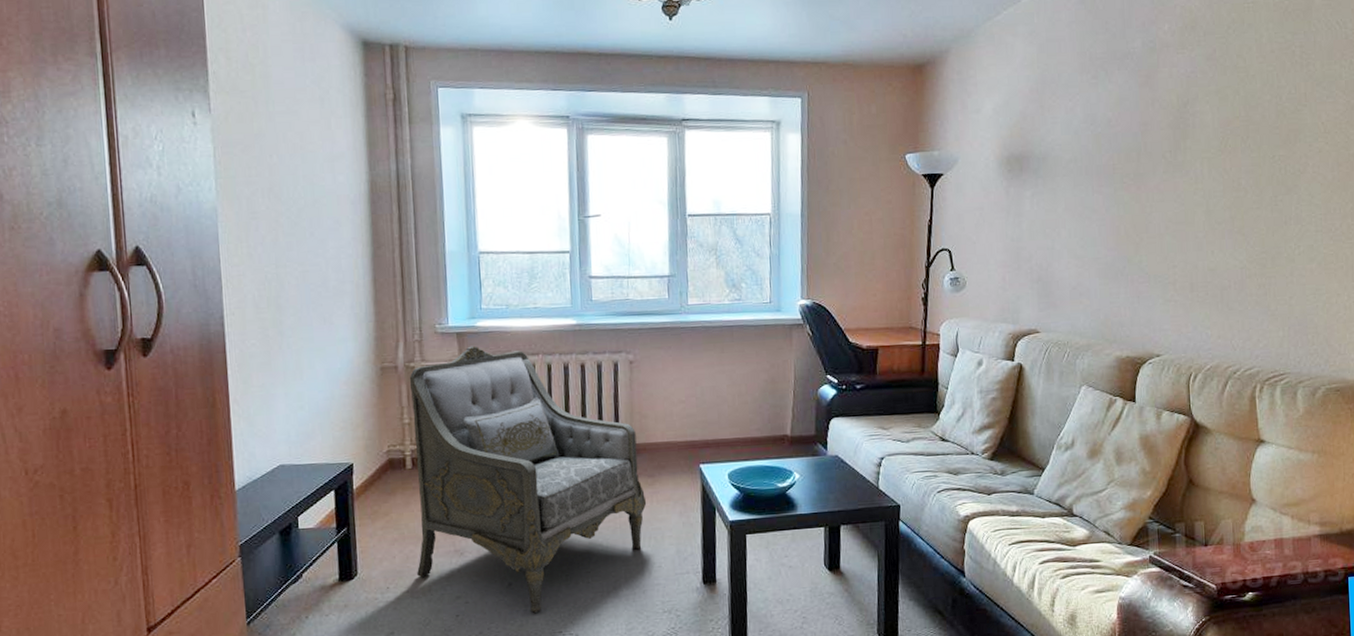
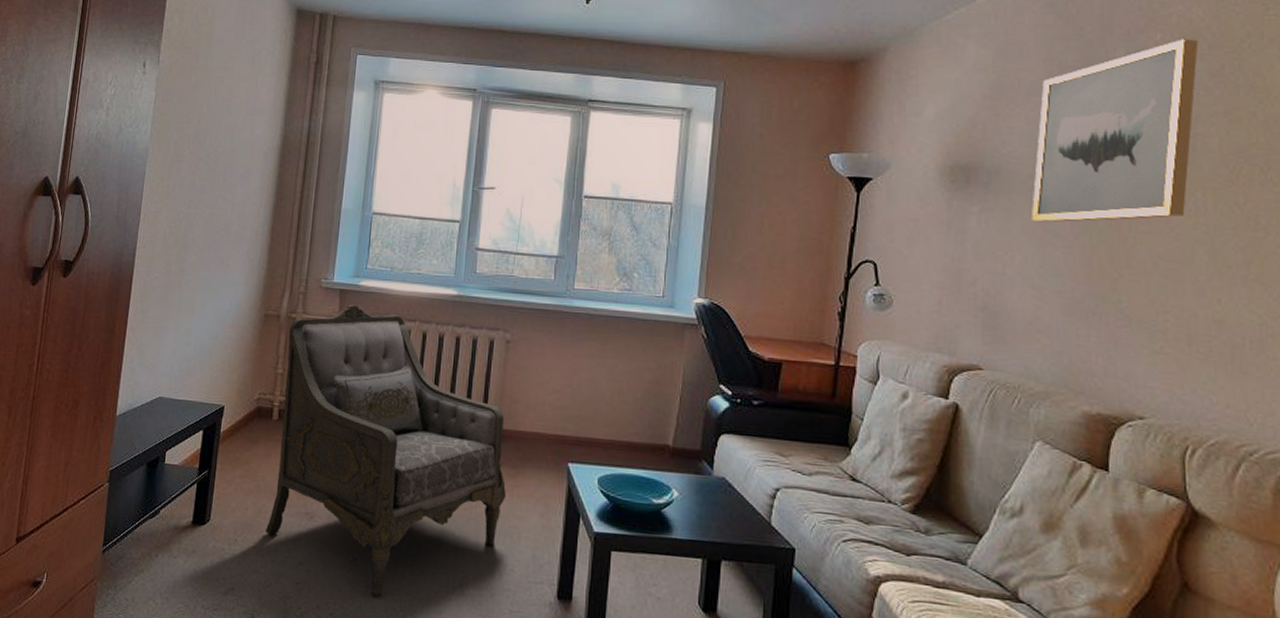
wall art: none [1073,27,1197,201] -> present [1032,39,1199,223]

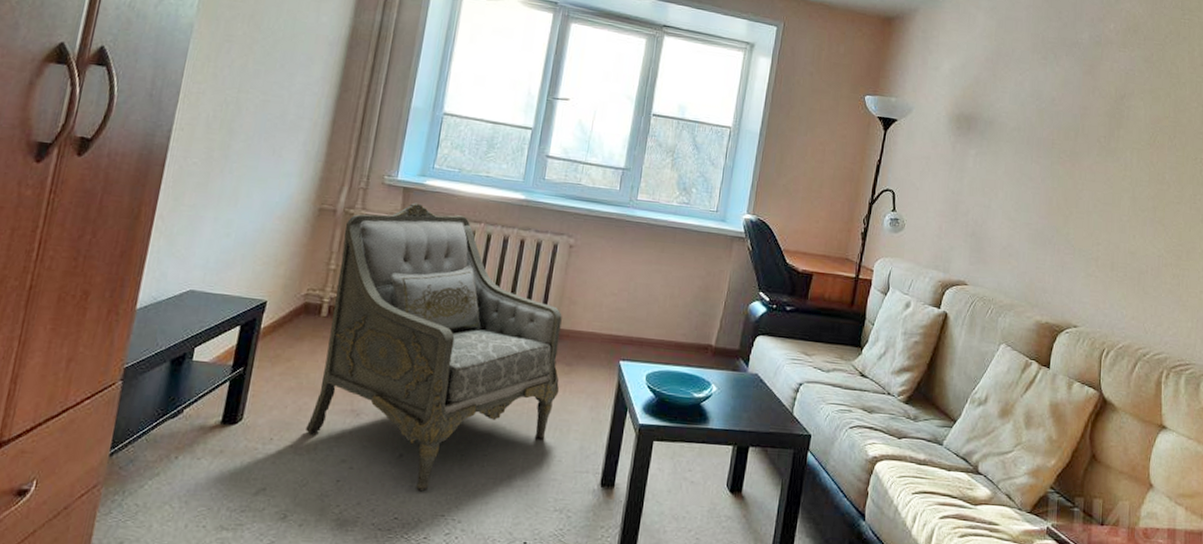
wall art: present [1032,39,1199,223] -> none [1013,30,1138,170]

